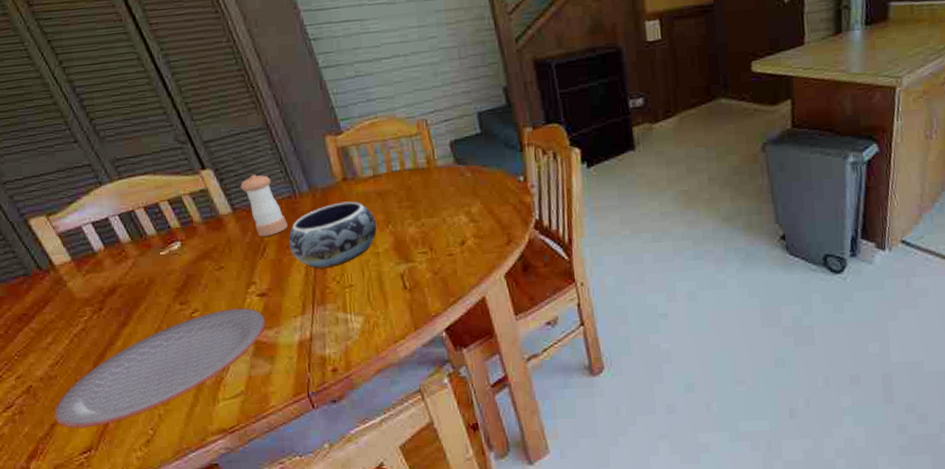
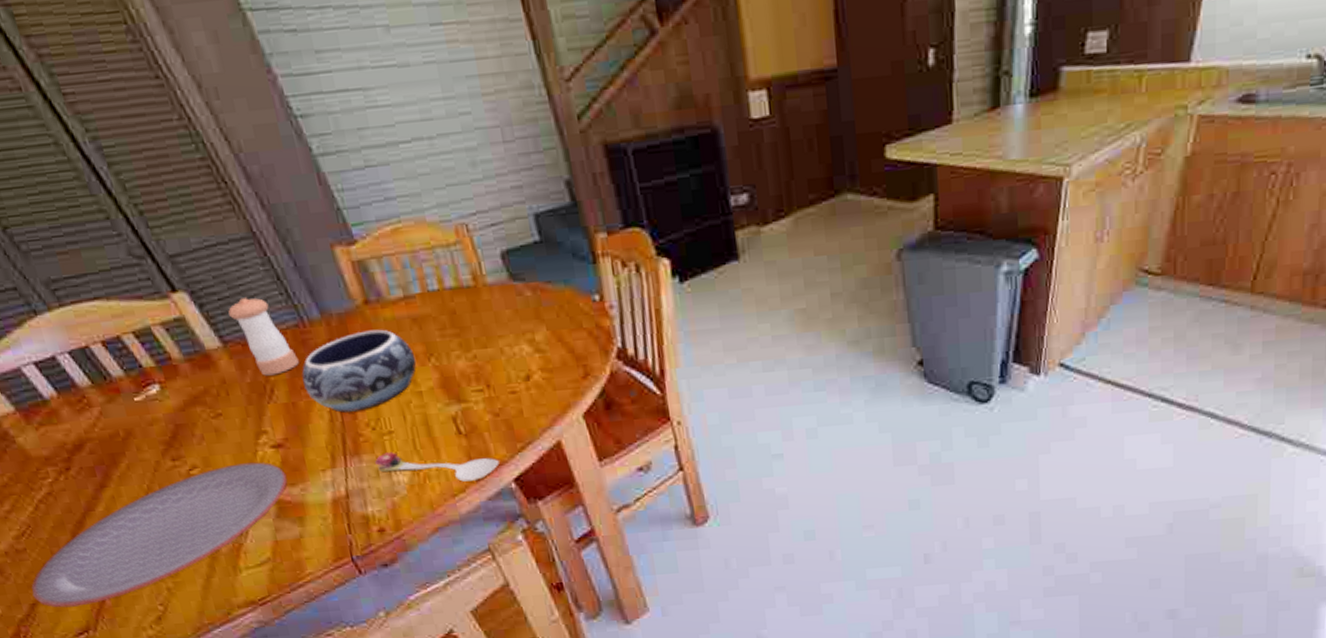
spoon: none [336,302,434,330] -> present [375,452,499,482]

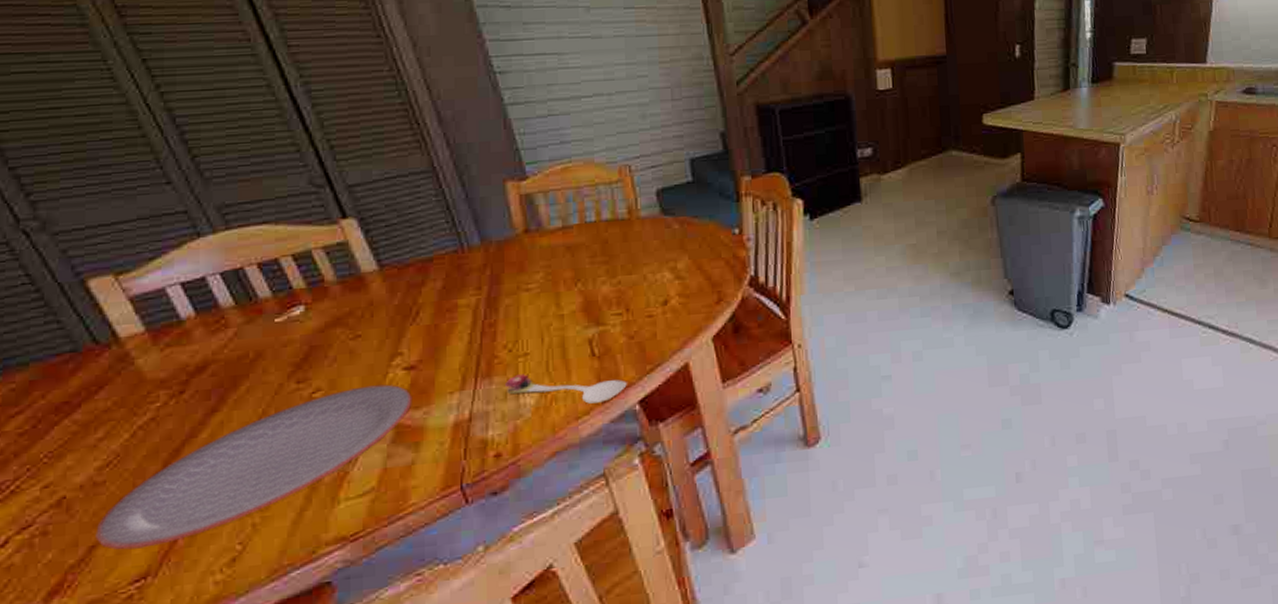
pepper shaker: present [228,298,299,376] -> none [392,225,450,299]
decorative bowl: present [302,329,417,413] -> none [450,256,563,335]

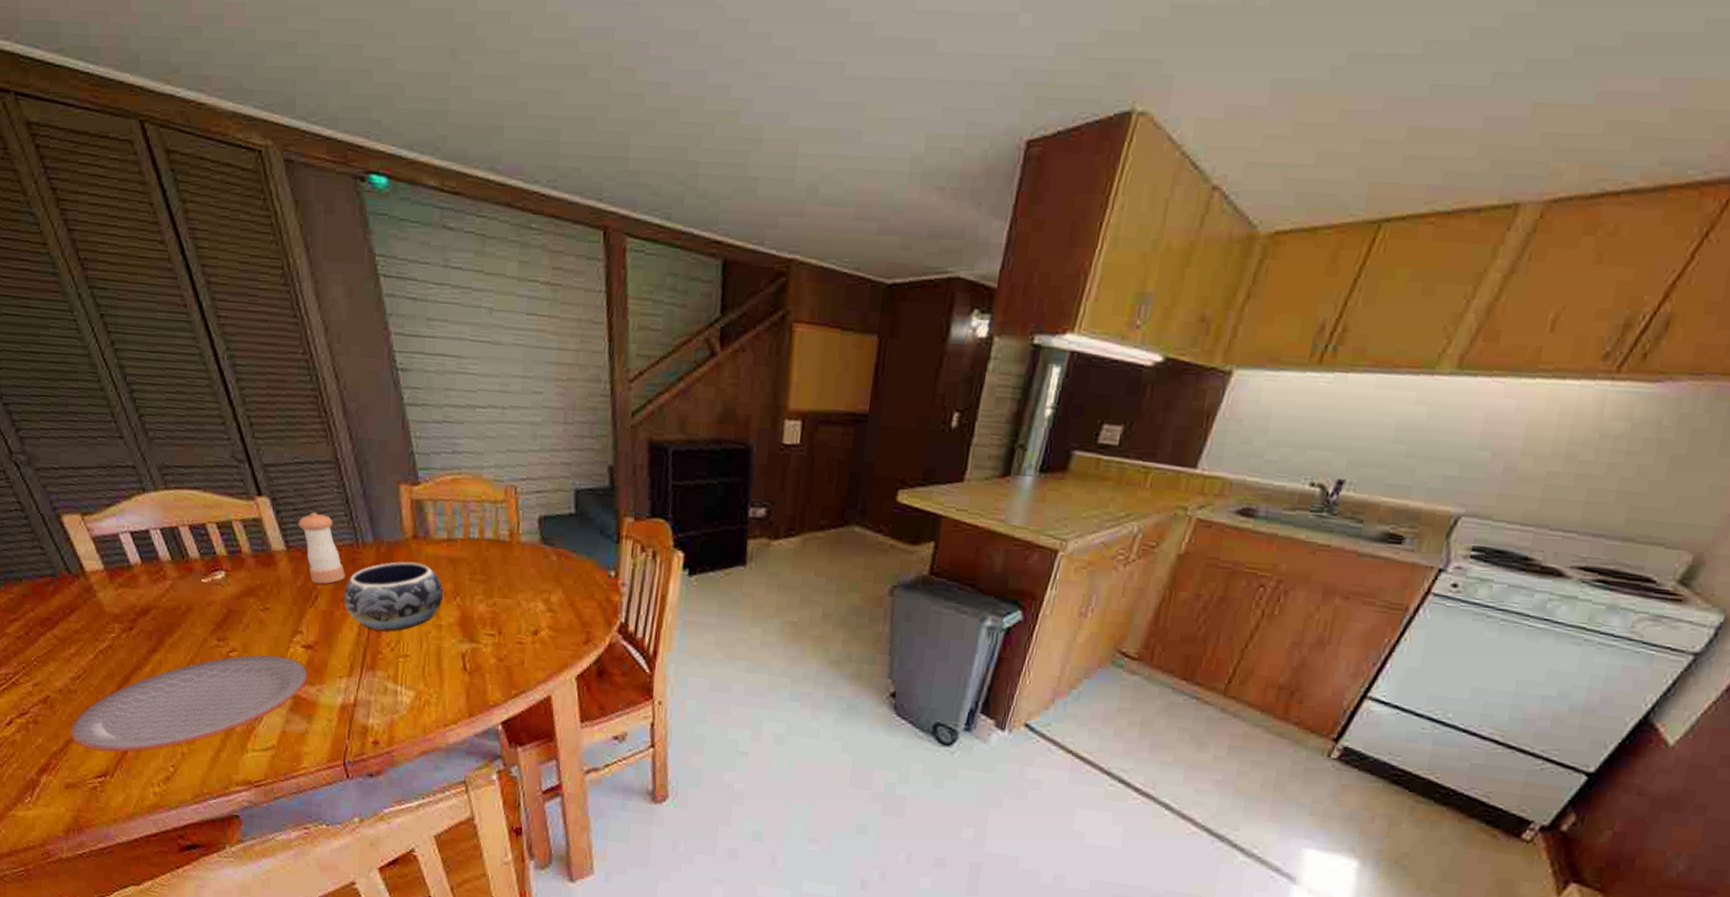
pepper shaker: none [392,225,450,299] -> present [299,512,345,584]
decorative bowl: none [450,256,563,335] -> present [344,561,444,631]
spoon: present [505,374,627,404] -> none [386,673,493,716]

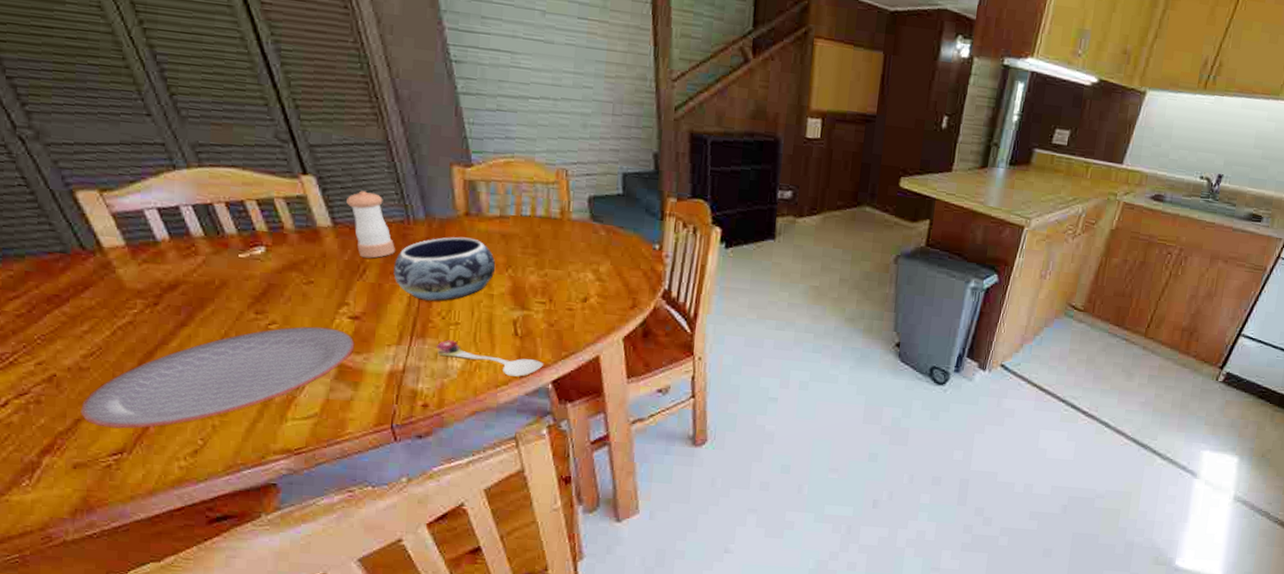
spoon: none [386,673,493,716] -> present [437,340,543,377]

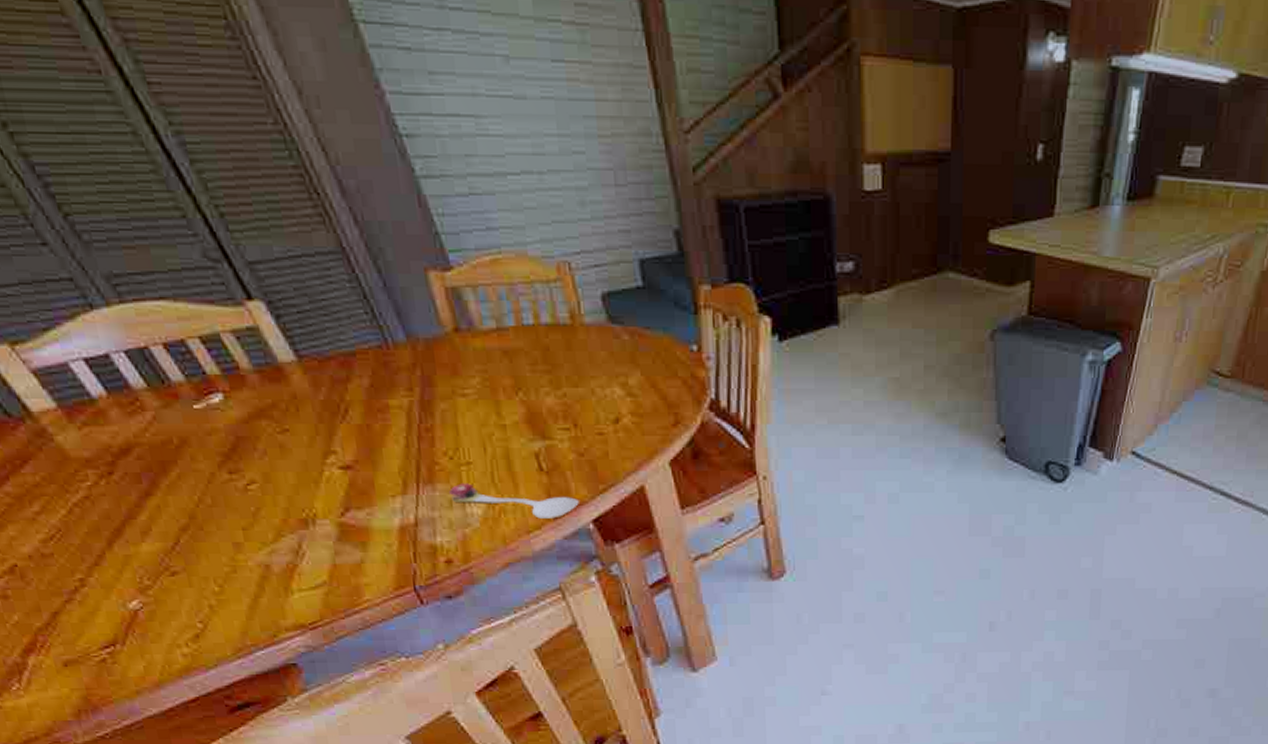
plate: present [80,326,355,429] -> none [55,482,354,618]
pepper shaker: present [346,191,395,258] -> none [307,313,378,395]
decorative bowl: present [393,237,496,301] -> none [380,358,503,439]

